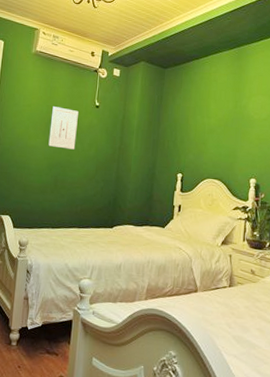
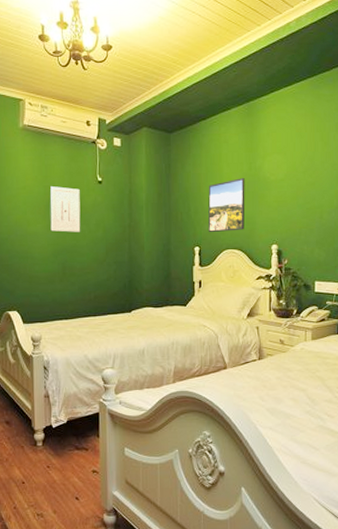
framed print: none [191,114,230,162] -> present [208,178,245,233]

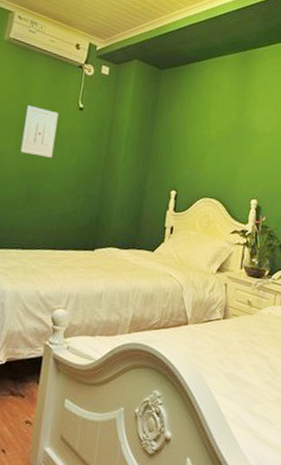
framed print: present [208,178,245,233] -> none [187,126,232,180]

